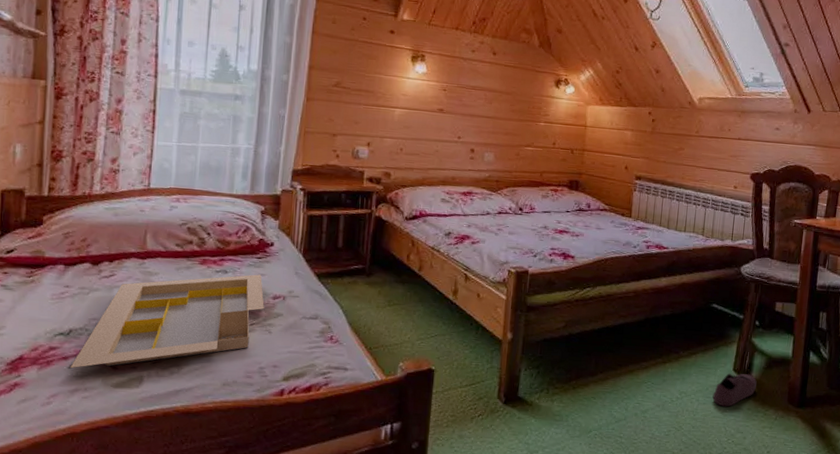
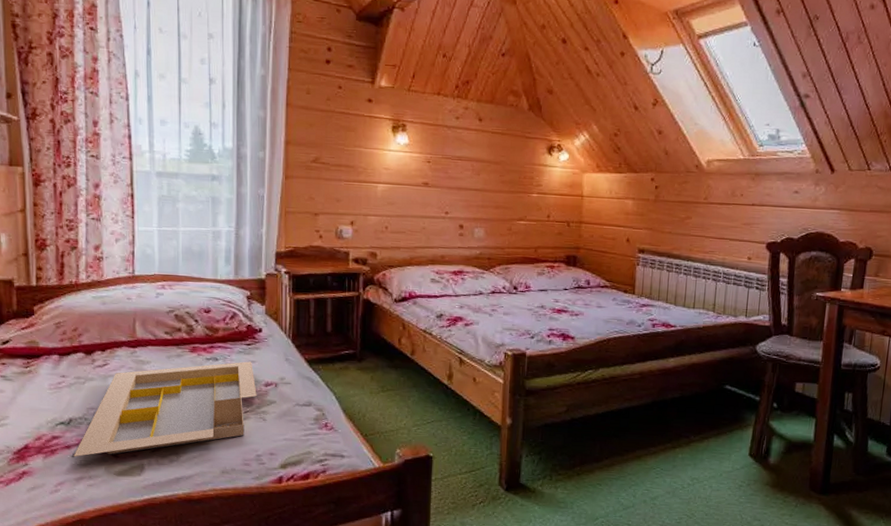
shoe: present [712,373,757,407] -> none [727,458,775,494]

